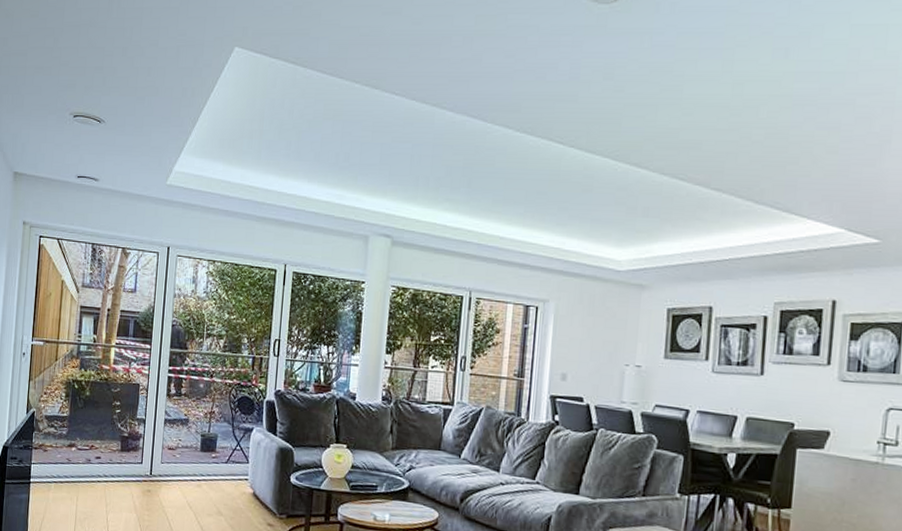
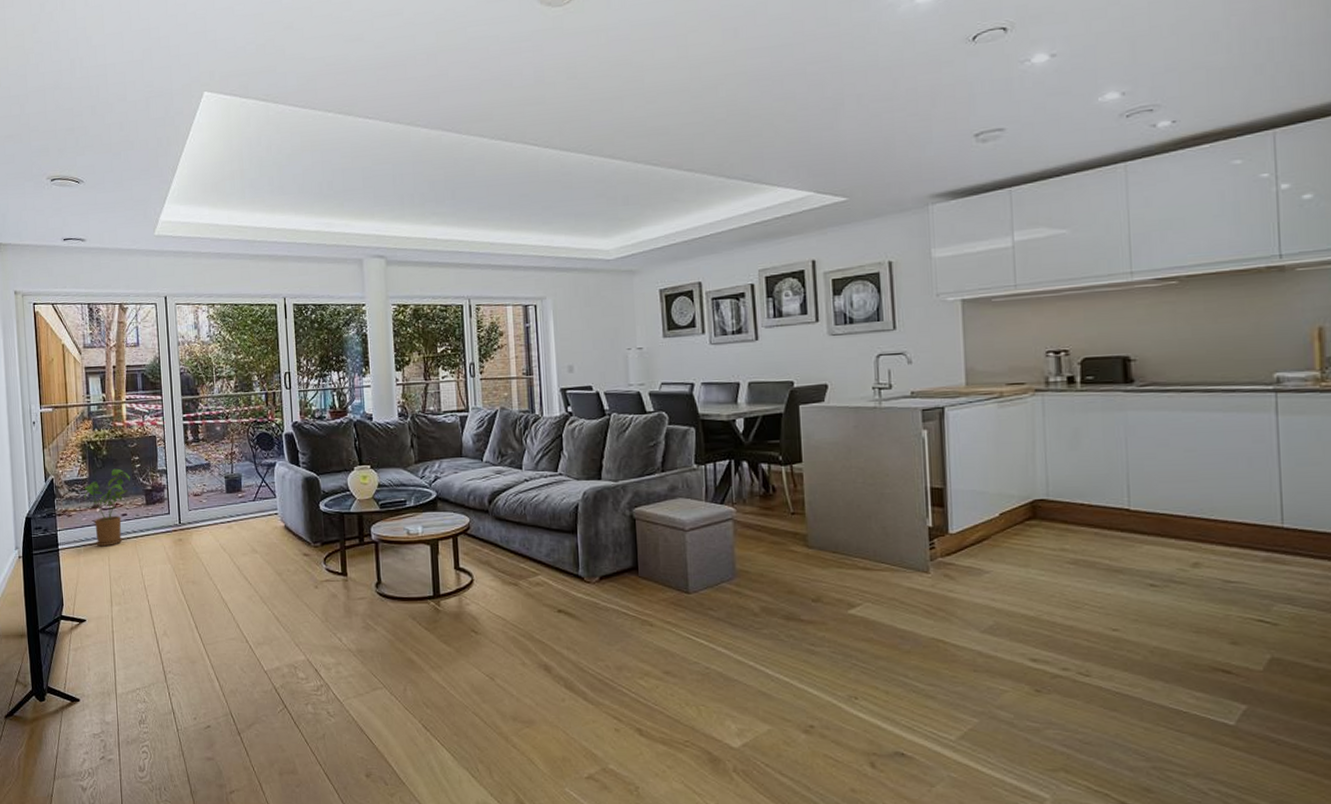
house plant: none [62,410,110,487] -> present [84,468,131,547]

